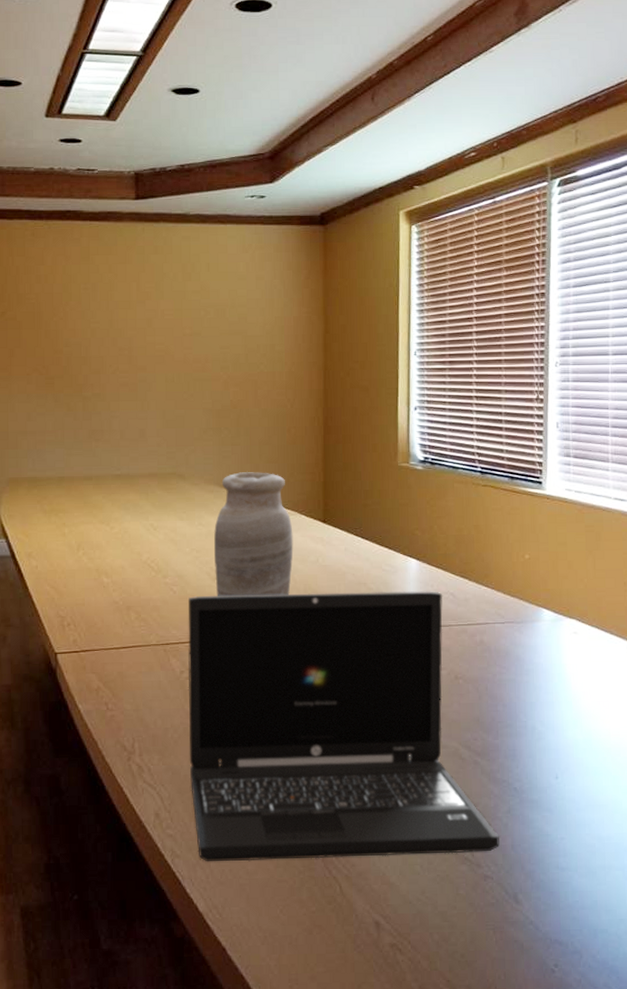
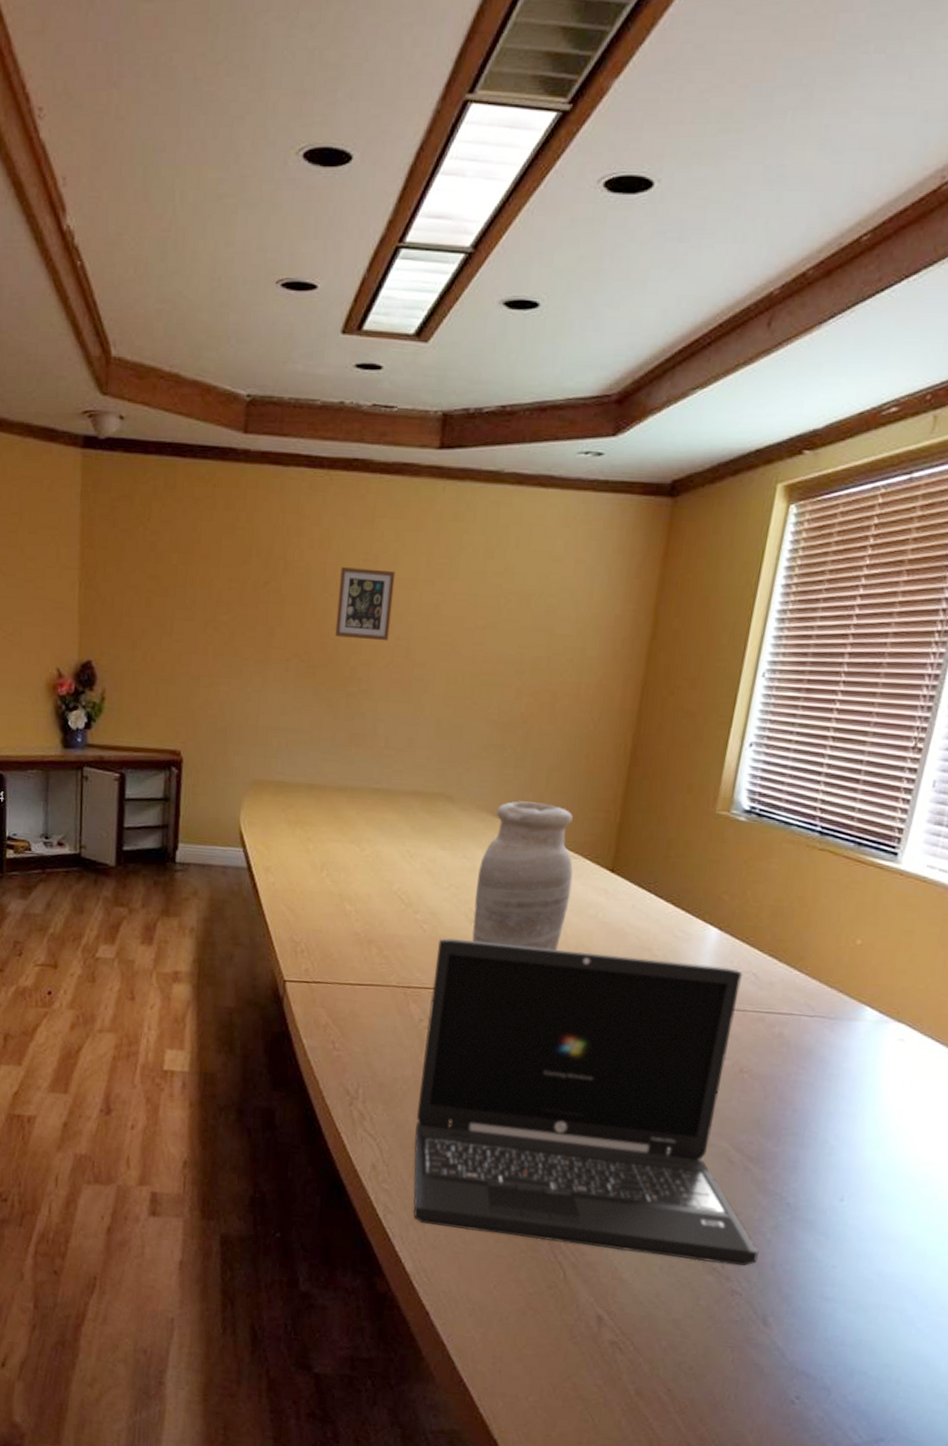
picture frame: none [66,295,113,353] -> present [334,567,396,641]

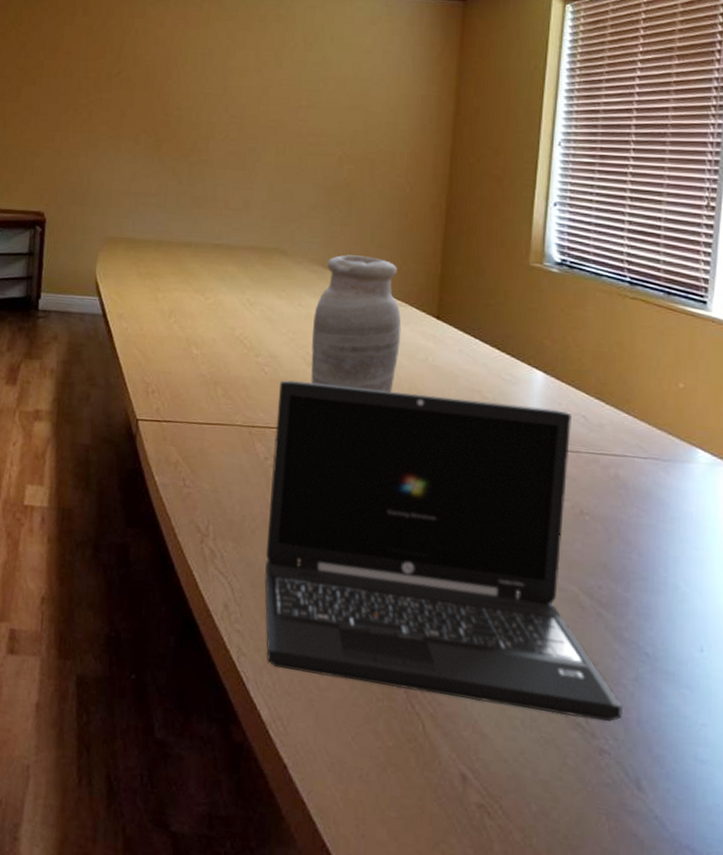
picture frame: present [334,567,396,641] -> none [177,60,229,119]

